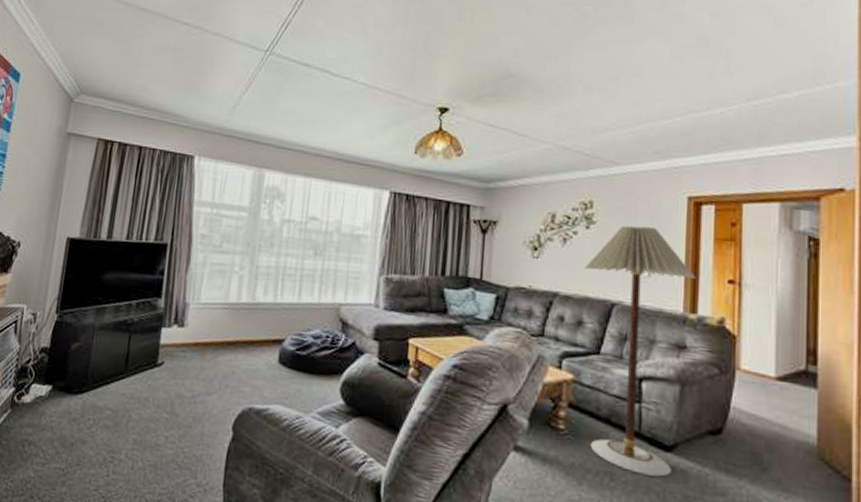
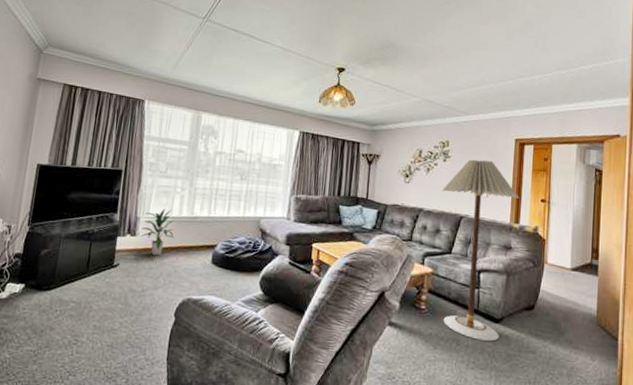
indoor plant: none [190,292,233,353] -> present [141,208,175,256]

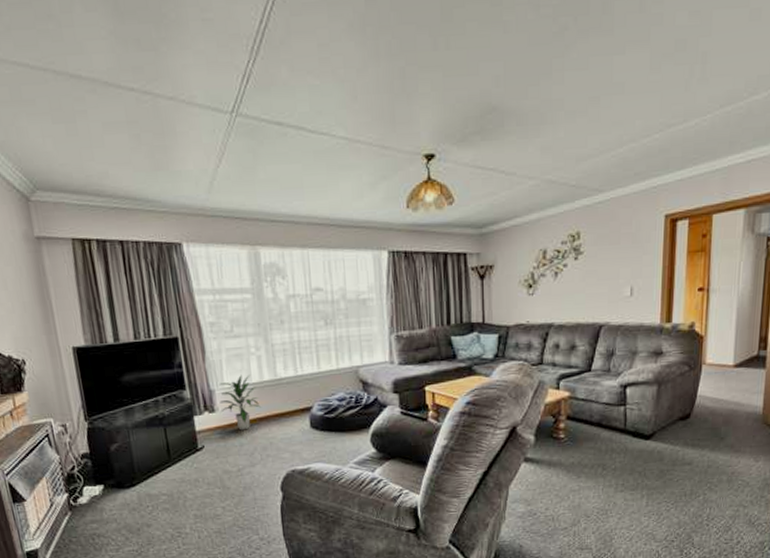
floor lamp: present [441,159,519,342] -> none [574,248,671,461]

